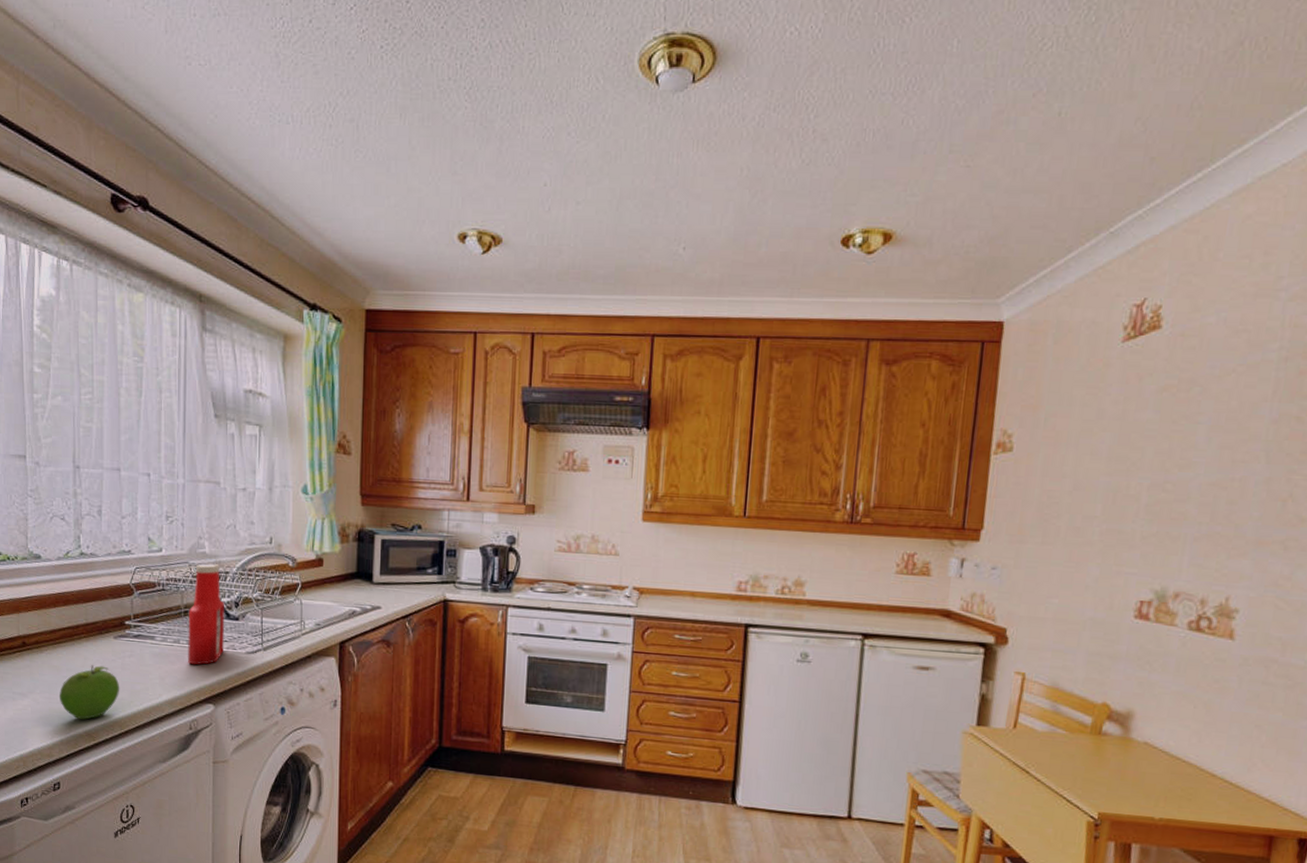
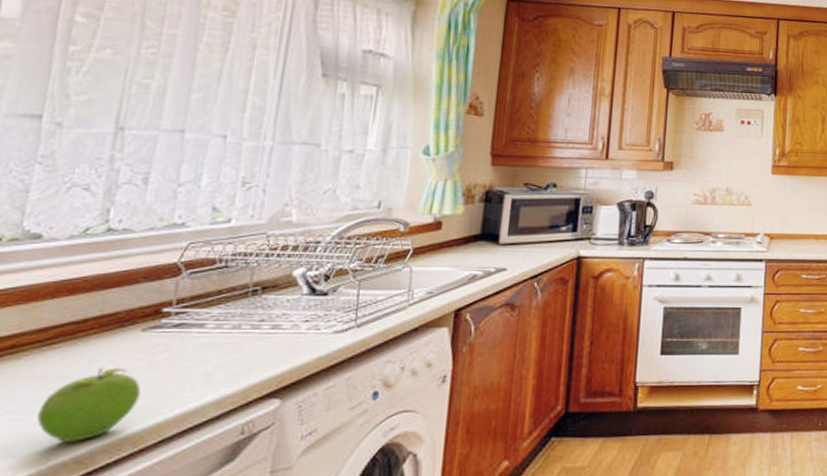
ketchup bottle: present [188,563,224,665] -> none [250,233,310,354]

